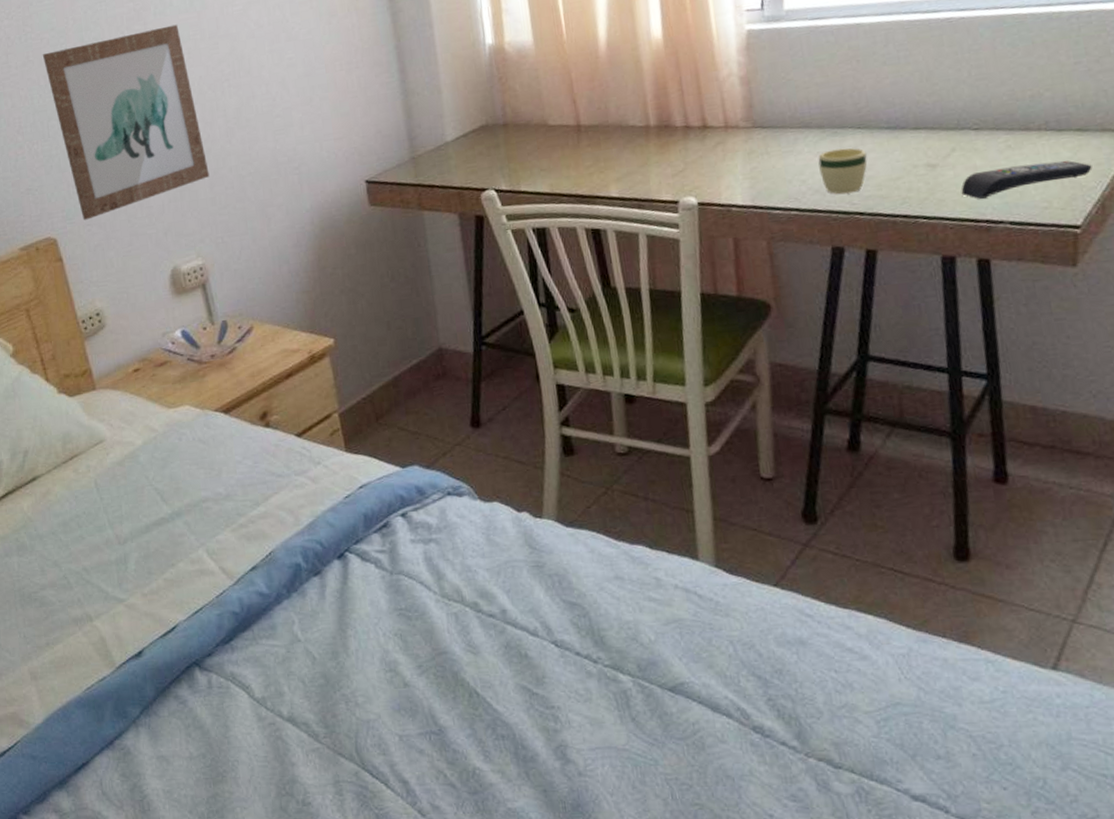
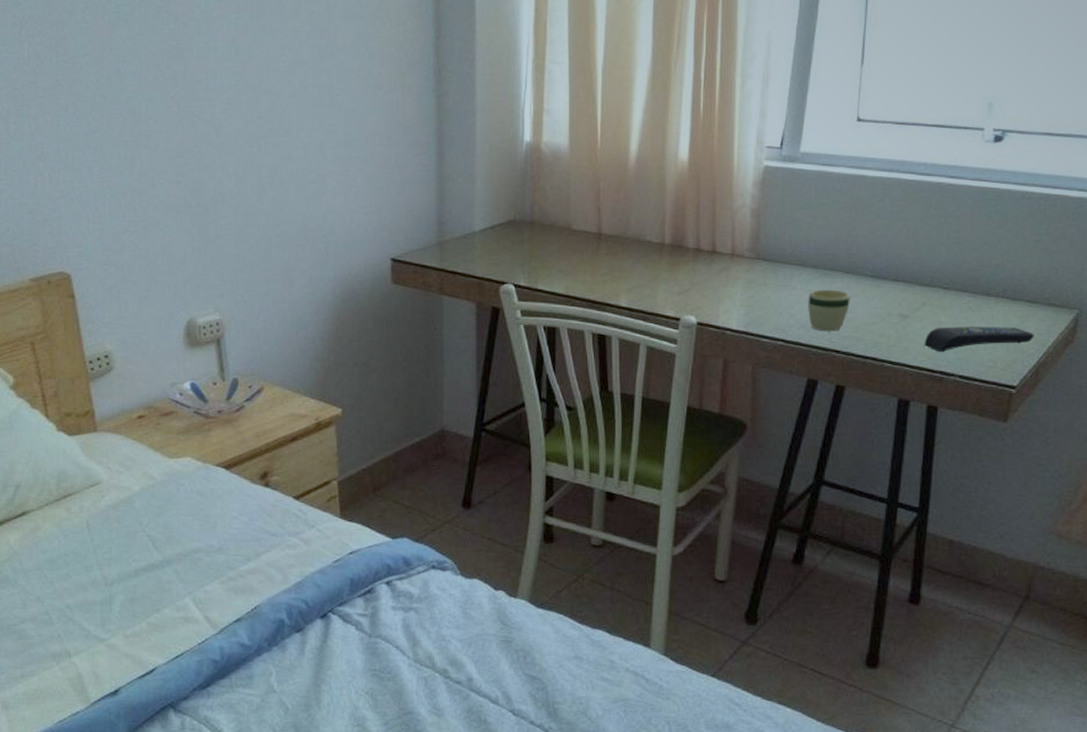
wall art: present [42,24,210,220] -> none [73,71,236,259]

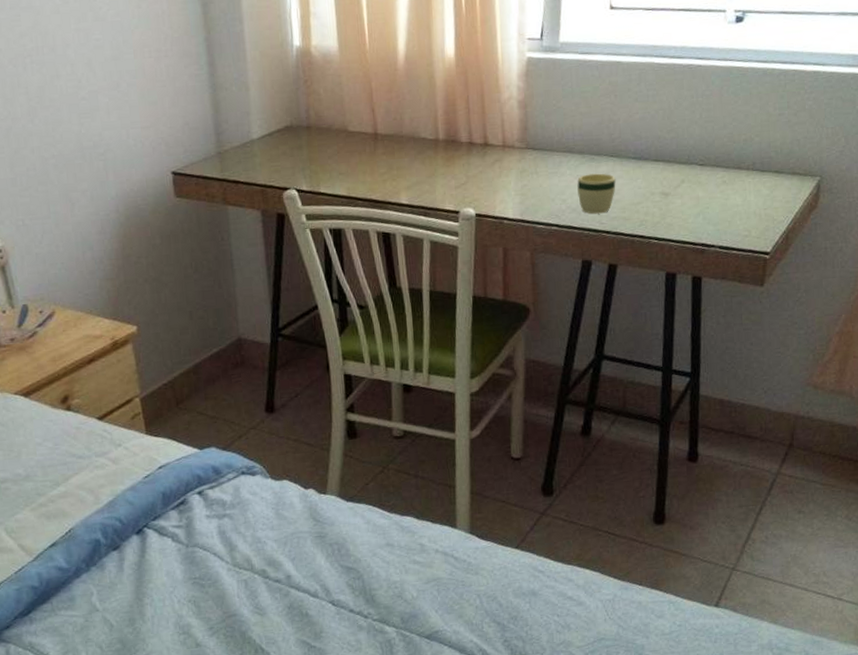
remote control: present [924,326,1034,352] -> none [685,196,783,225]

